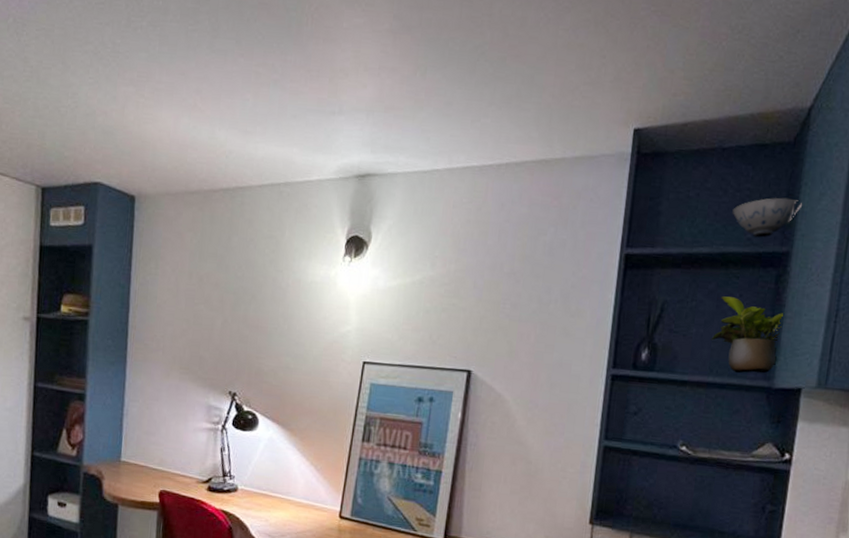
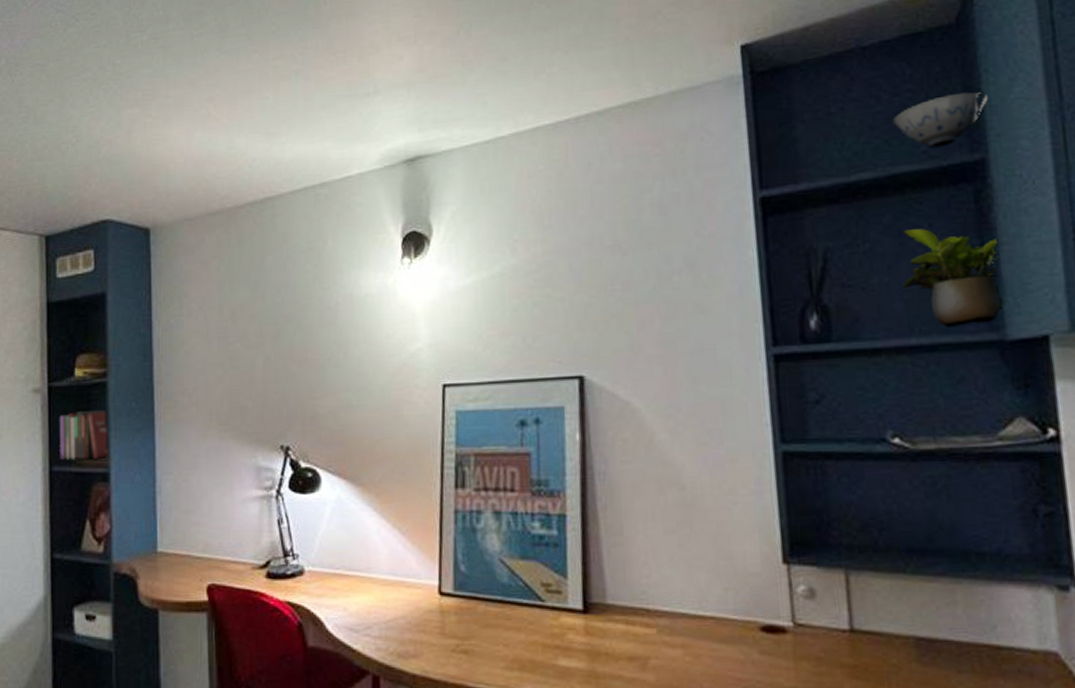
books: none [43,341,87,383] -> present [59,410,111,460]

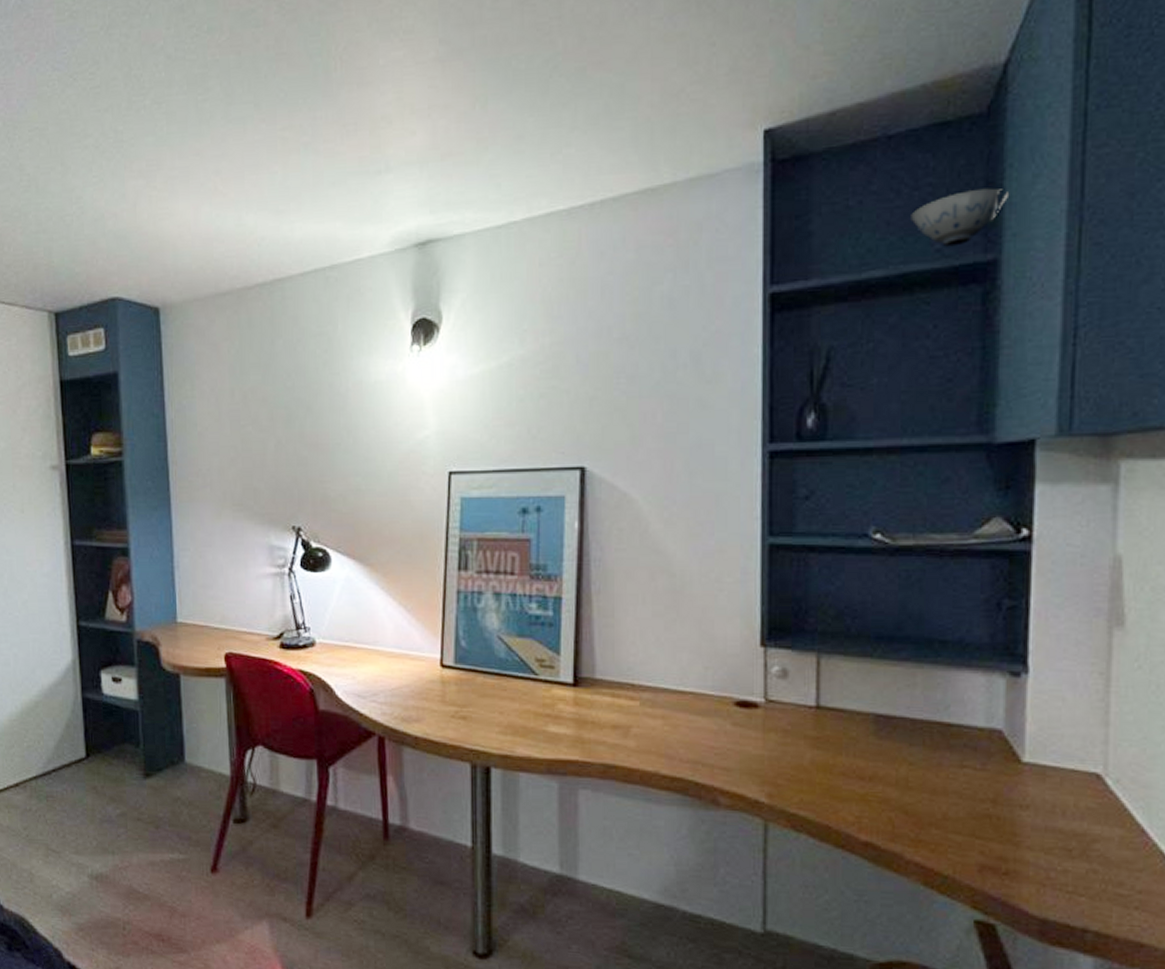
books: present [59,410,111,460] -> none [78,488,130,536]
potted plant: present [901,229,1001,328] -> none [899,330,1001,430]

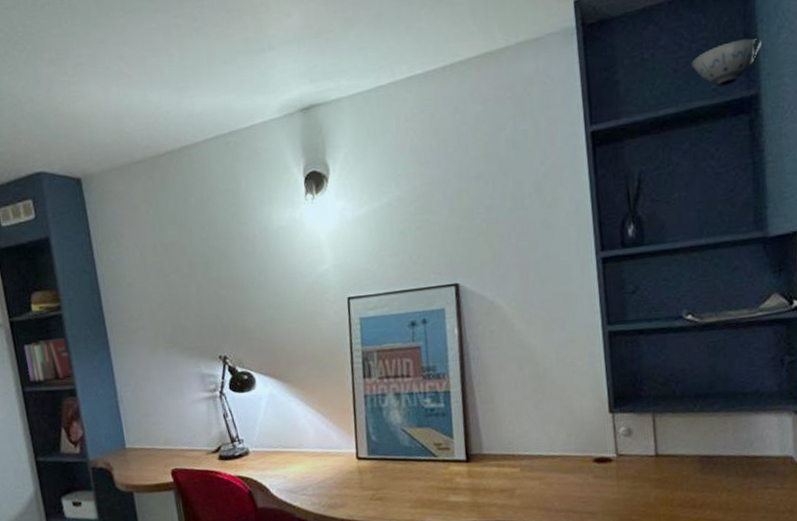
books: none [78,488,130,536] -> present [23,338,75,382]

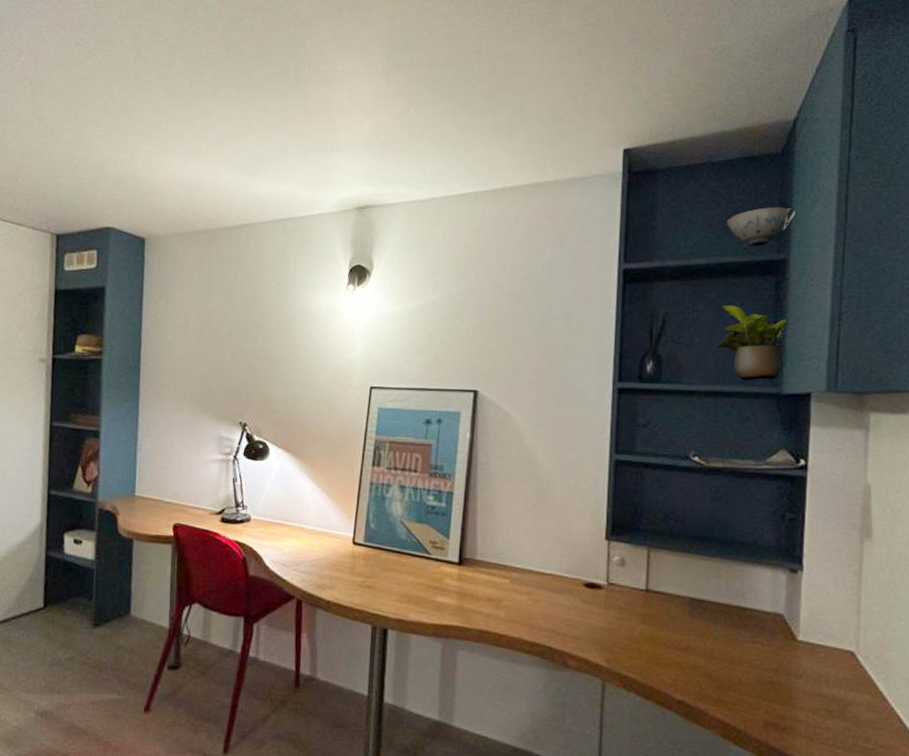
books: present [23,338,75,382] -> none [58,380,102,420]
potted plant: none [695,152,766,230] -> present [715,305,788,381]

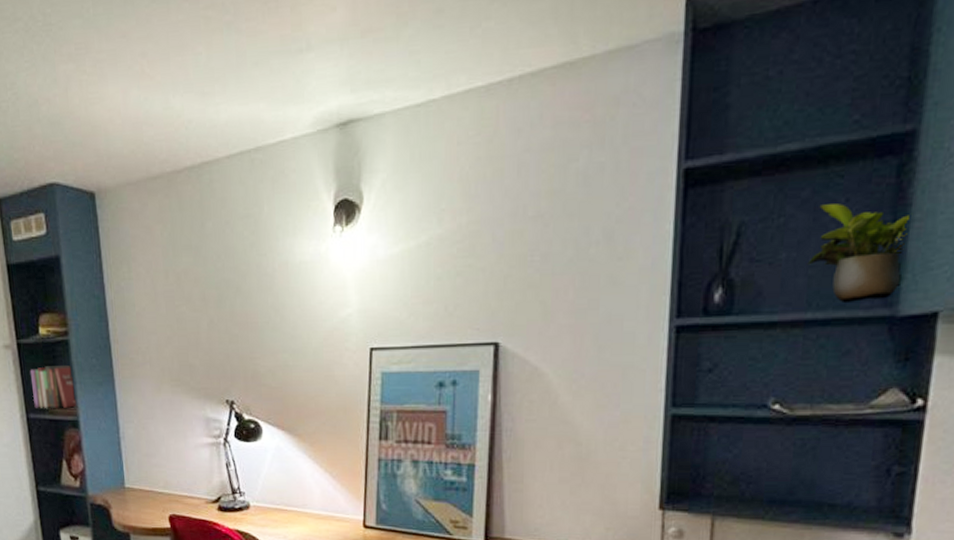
books: none [58,380,102,420] -> present [30,366,79,409]
ceramic bowl: present [726,207,795,247] -> none [831,54,934,118]

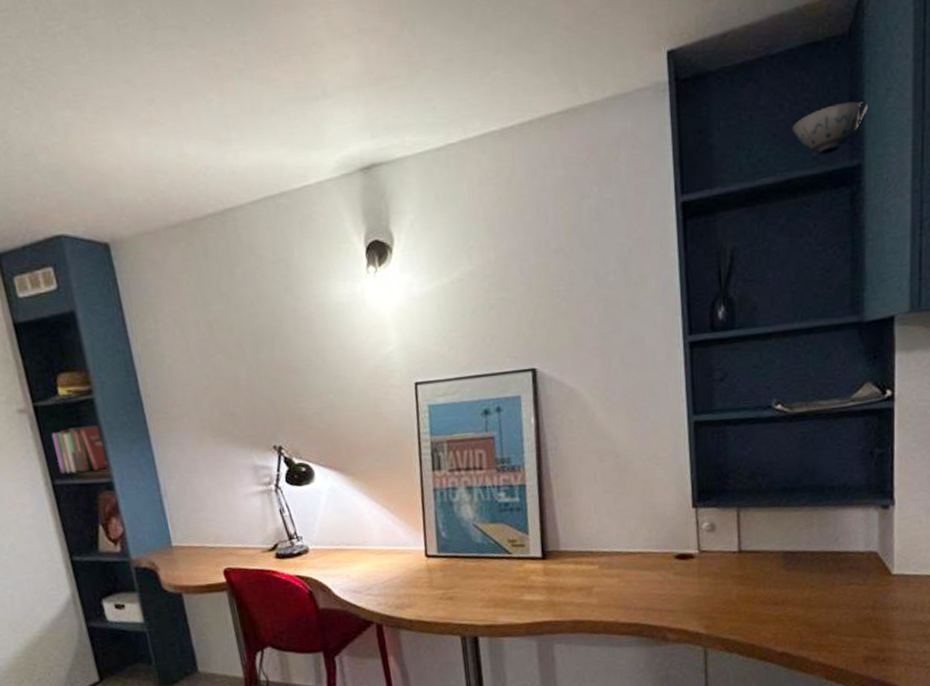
potted plant: present [807,203,913,304] -> none [790,228,866,314]
ceramic bowl: none [831,54,934,118] -> present [792,101,867,155]

